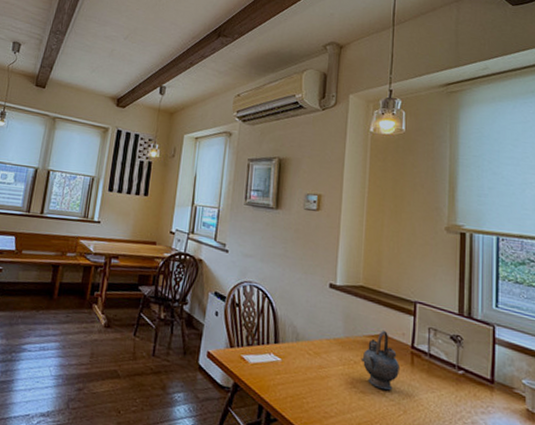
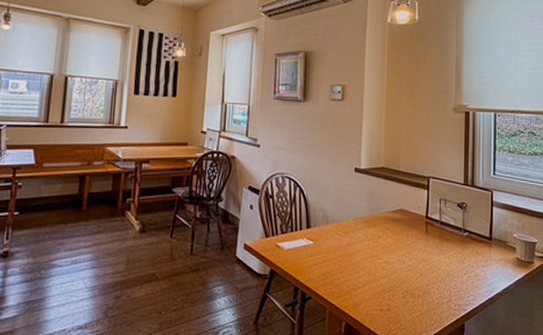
teapot: present [362,330,399,391] -> none [384,205,416,258]

